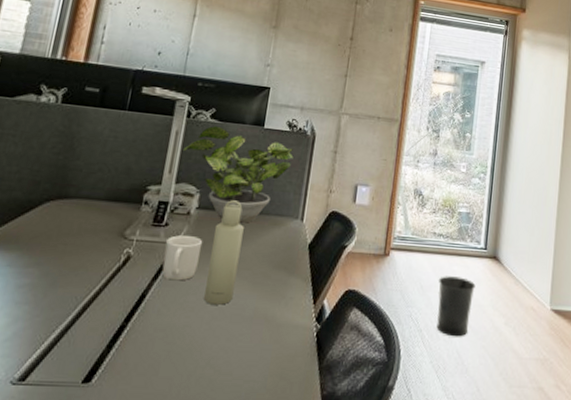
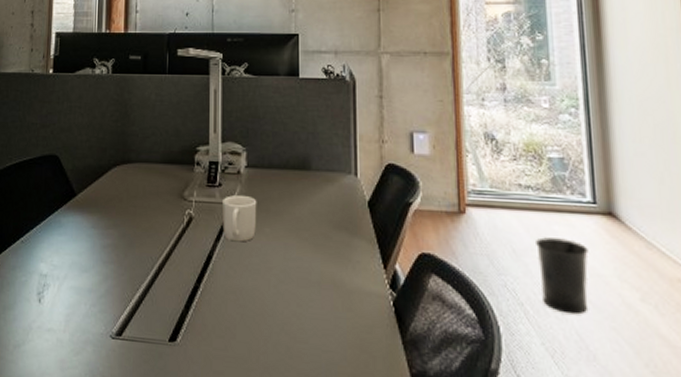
potted plant: present [183,126,293,223] -> none [223,81,335,181]
bottle: present [204,200,244,305] -> none [267,157,296,268]

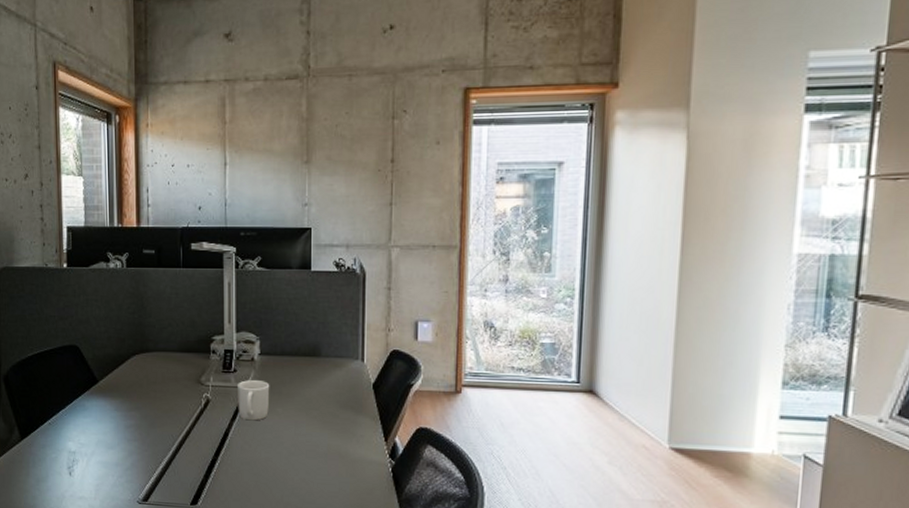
waste bin: present [536,237,589,314] -> none [522,412,568,476]

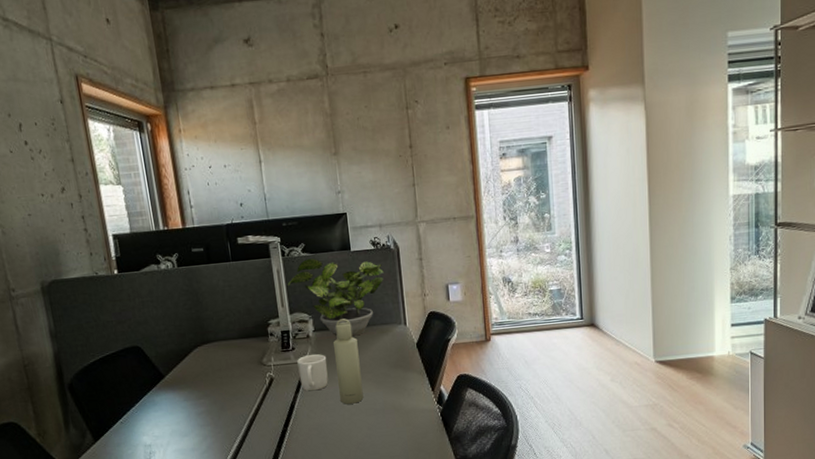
potted plant: none [237,275,345,366] -> present [287,258,384,337]
bottle: none [279,345,306,442] -> present [333,318,364,405]

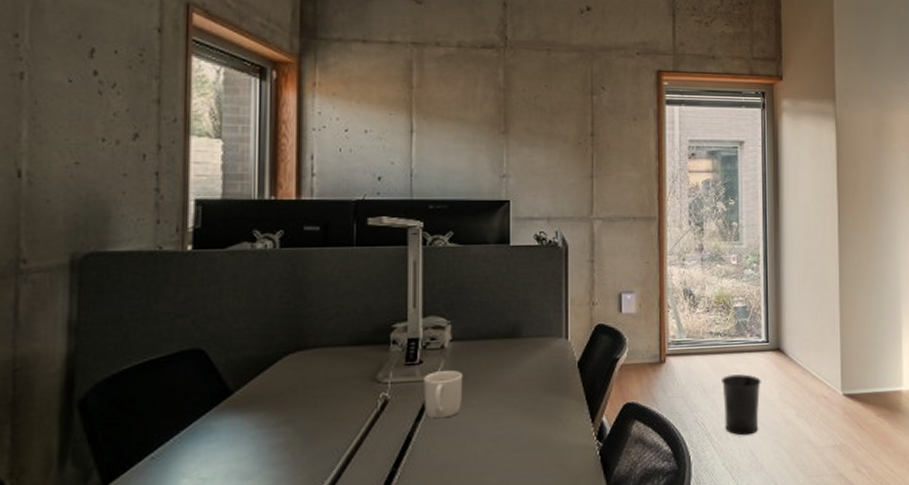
potted plant: present [287,258,384,337] -> none [425,251,547,350]
bottle: present [333,318,364,405] -> none [474,327,505,438]
waste bin: none [541,347,578,399] -> present [722,374,761,436]

